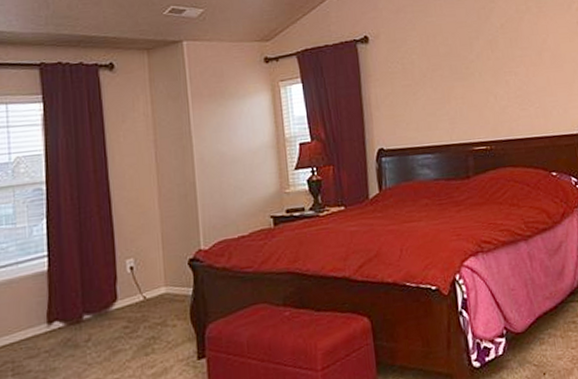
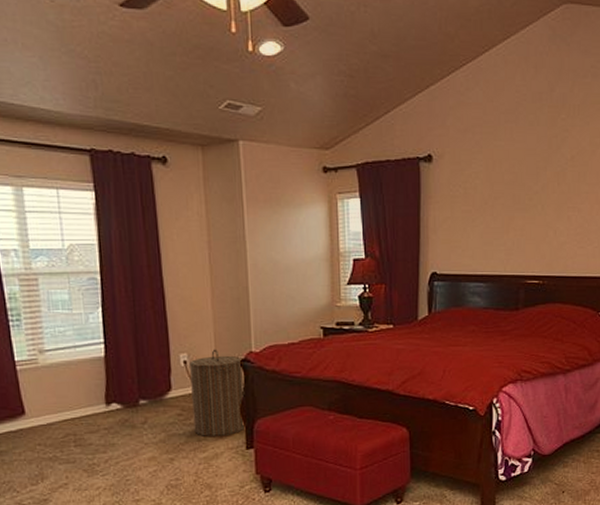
laundry hamper: none [136,250,195,350] -> present [190,349,244,437]

